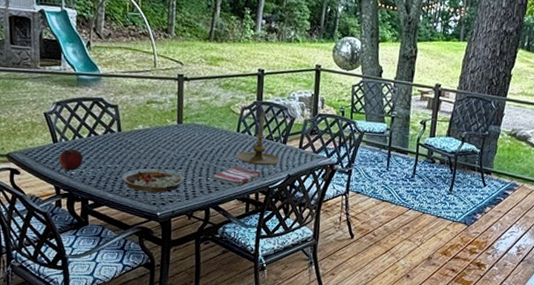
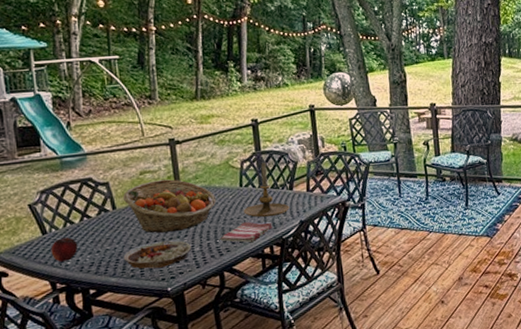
fruit basket: none [128,111,214,163] -> present [122,179,217,234]

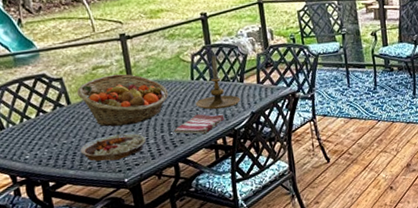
fruit: present [51,237,78,262] -> none [9,132,36,156]

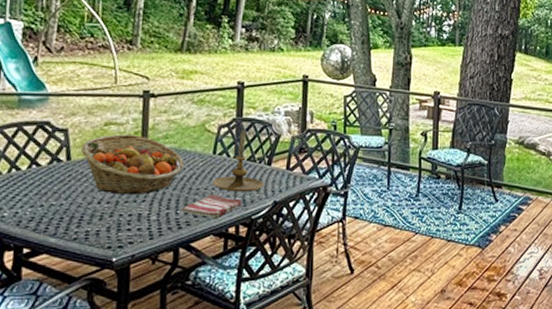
plate: present [80,133,147,161] -> none [68,203,148,235]

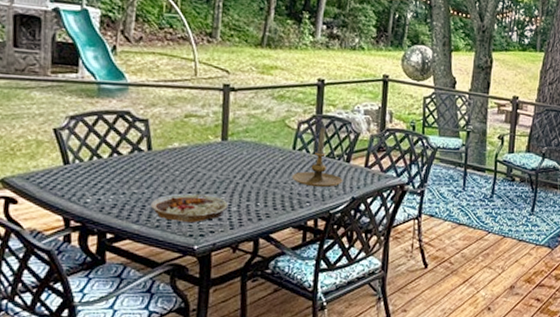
plate: none [68,203,148,235] -> present [150,193,229,223]
fruit basket: present [80,134,185,195] -> none [161,126,265,187]
dish towel: present [181,194,242,219] -> none [261,188,321,212]

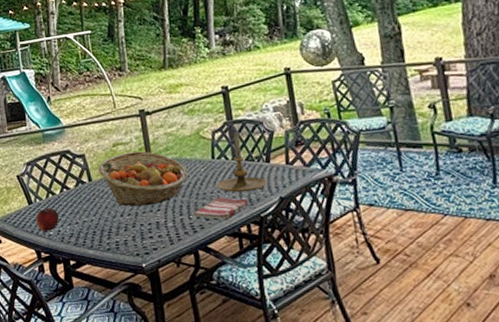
fruit: none [70,171,102,198] -> present [36,208,60,232]
plate: present [150,193,229,223] -> none [99,214,165,243]
fruit basket: none [161,126,265,187] -> present [97,151,188,207]
dish towel: none [261,188,321,212] -> present [193,197,249,220]

